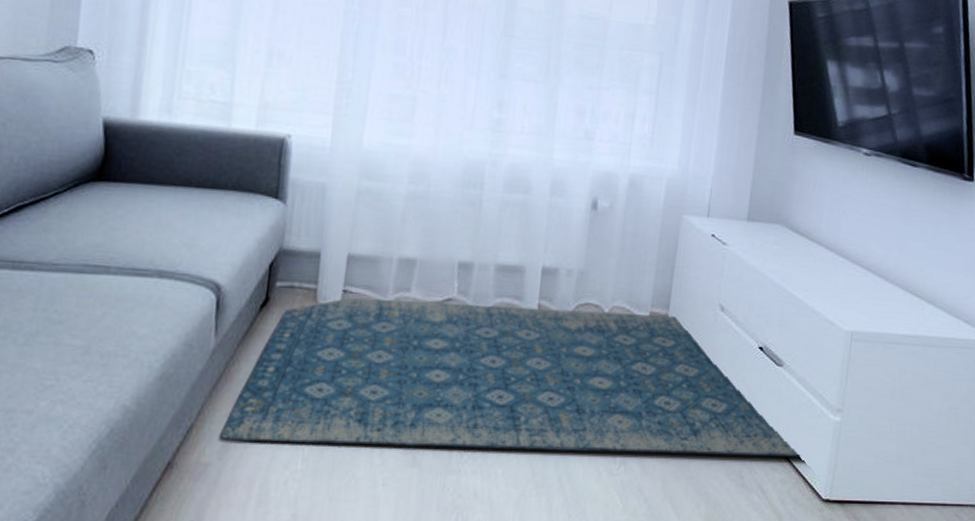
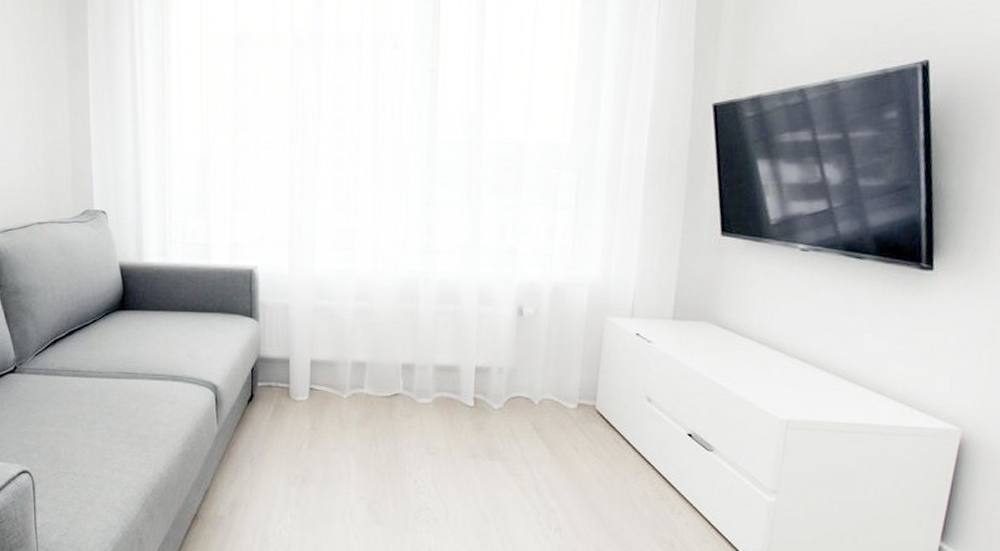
rug: present [219,297,801,457] -> none [228,393,734,532]

